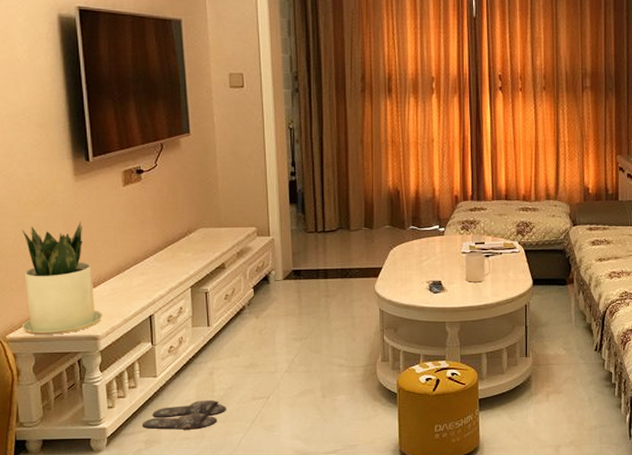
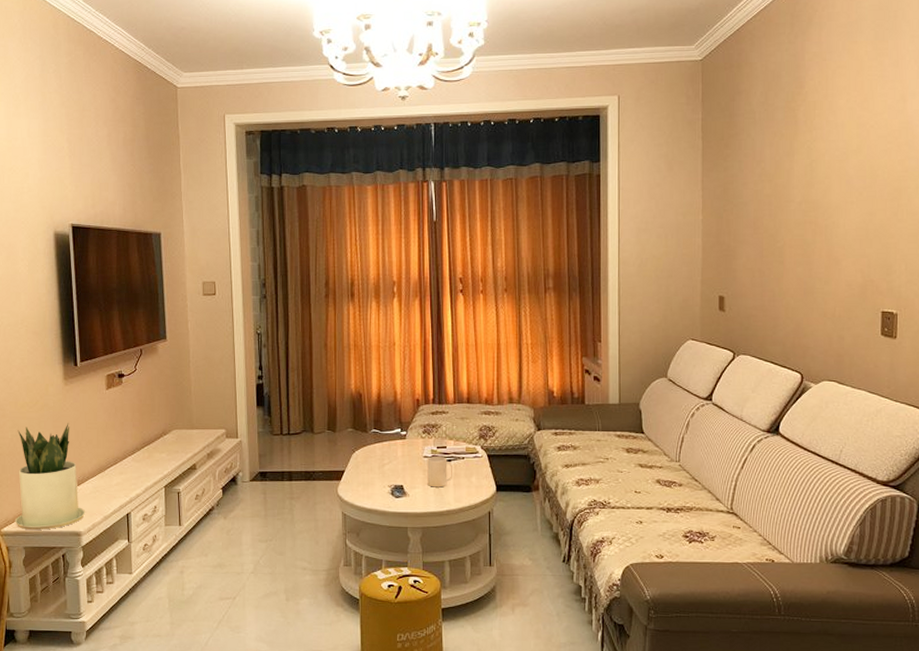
slippers: present [143,399,226,430] -> none [118,598,195,627]

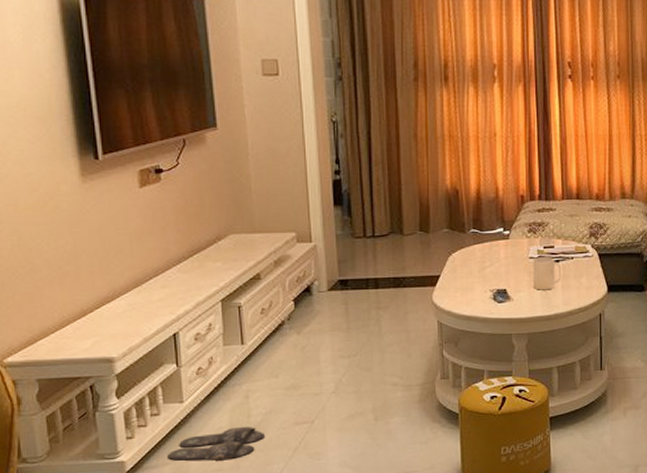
planter: present [14,423,86,530] -> none [19,229,119,358]
slippers: none [118,598,195,627] -> present [168,426,265,461]

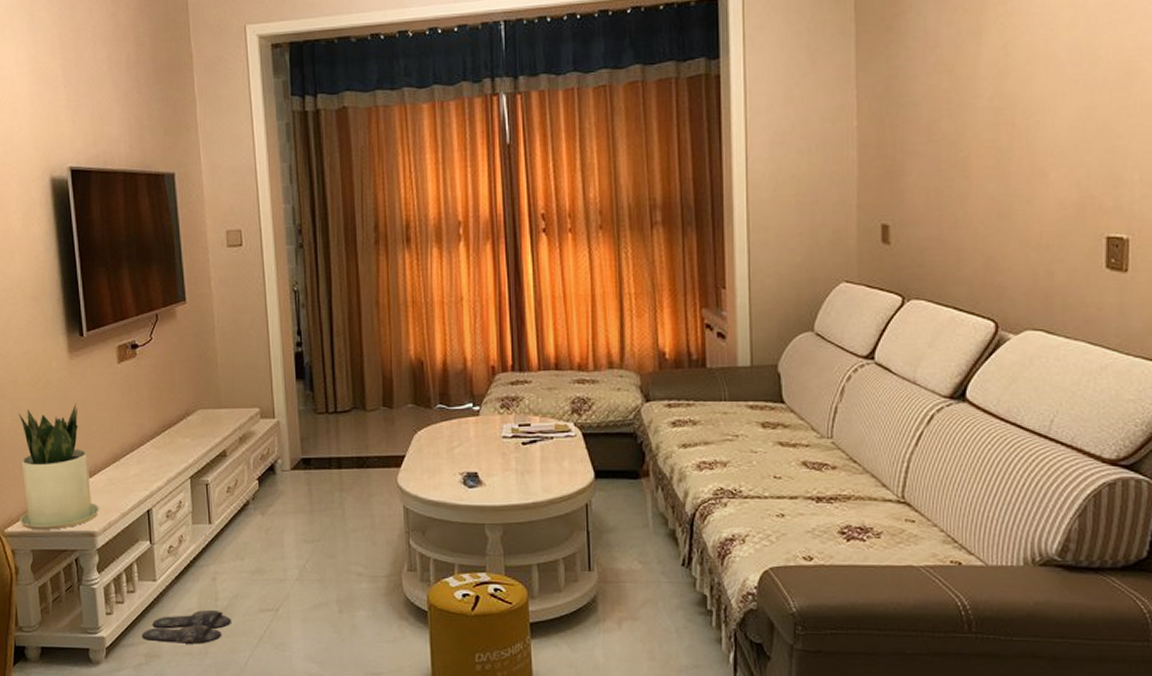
planter: none [19,229,119,358] -> present [18,404,100,530]
mug: present [532,257,562,290] -> none [506,437,540,475]

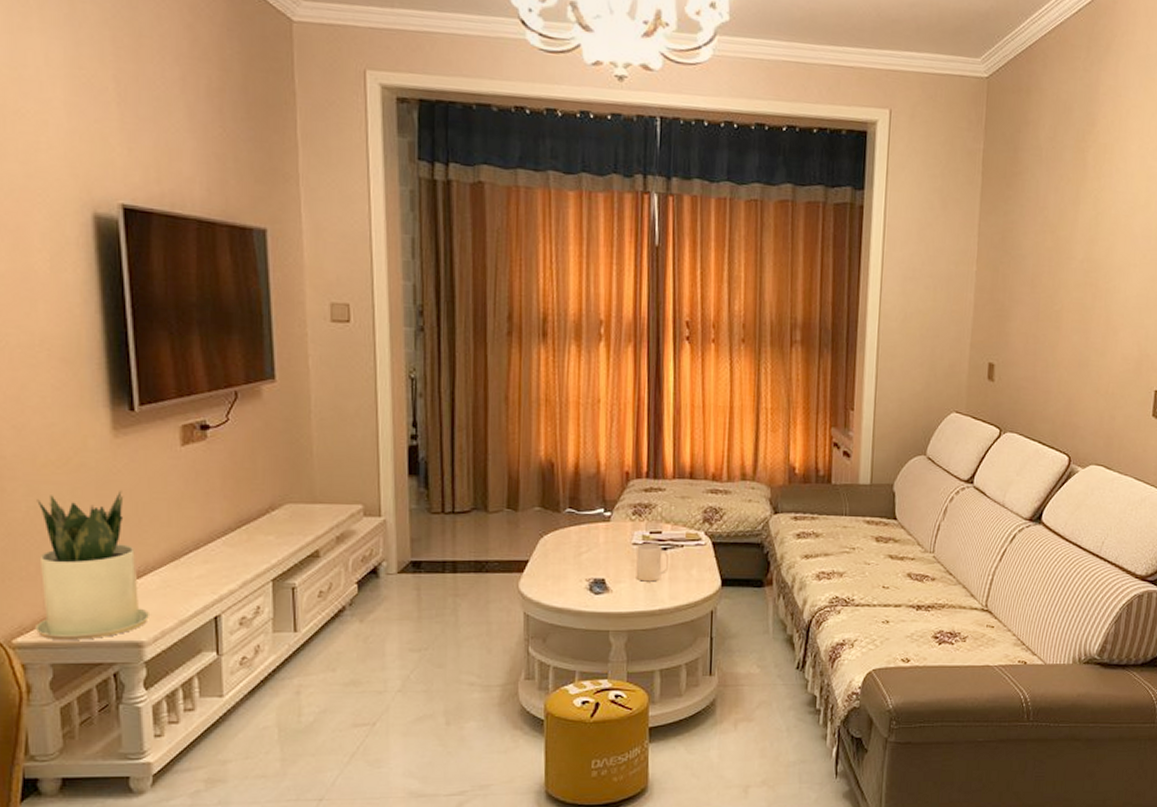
slippers: present [142,609,231,644] -> none [202,726,317,765]
mug: none [506,437,540,475] -> present [635,544,669,582]

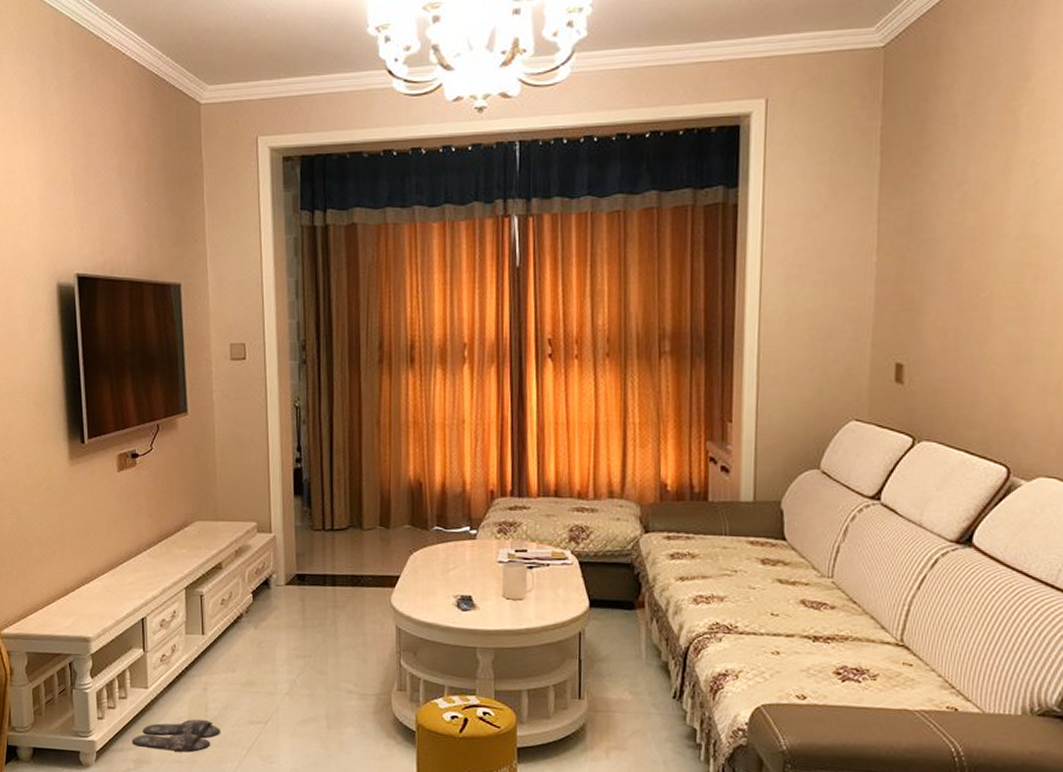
planter: present [34,491,151,640] -> none [15,510,95,634]
slippers: none [202,726,317,765] -> present [132,719,220,752]

